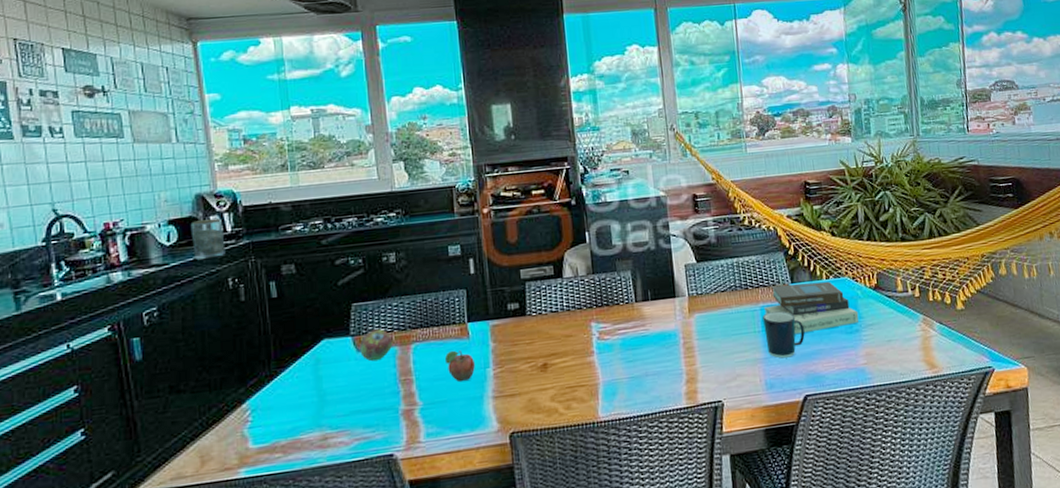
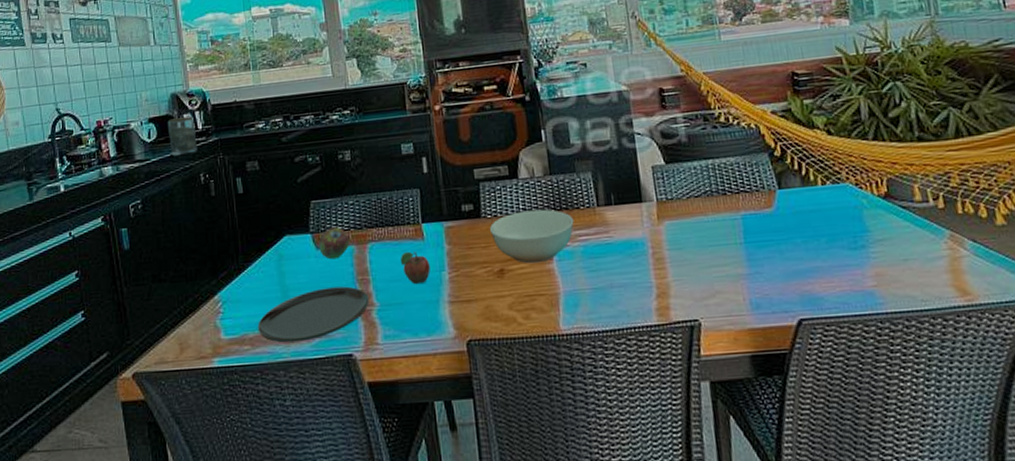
plate: none [290,387,412,448] -> present [257,286,369,343]
bowl: none [534,306,614,358] -> present [489,209,574,264]
books: present [763,281,859,335] -> none [745,187,866,249]
mug: present [763,311,805,359] -> none [745,220,797,275]

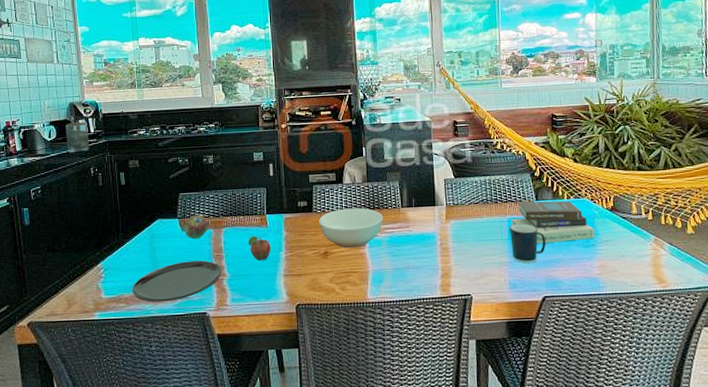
books: none [745,187,866,249] -> present [510,200,596,245]
mug: none [745,220,797,275] -> present [509,223,546,264]

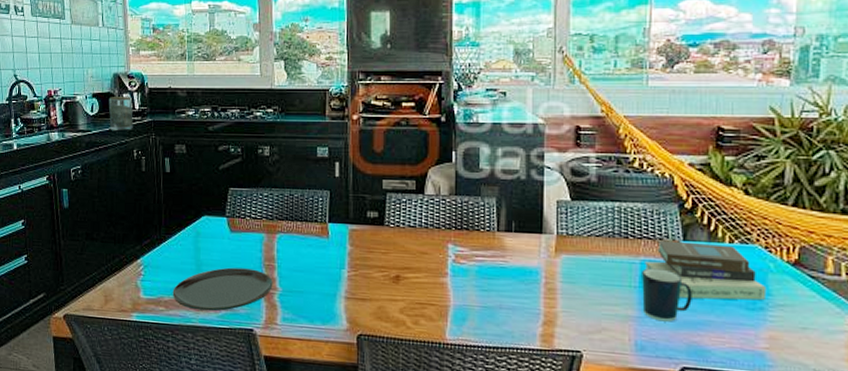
fruit: present [184,214,209,240] -> none [233,215,261,244]
fruit: present [247,235,271,261] -> none [304,246,331,278]
bowl: present [318,207,383,249] -> none [390,225,473,276]

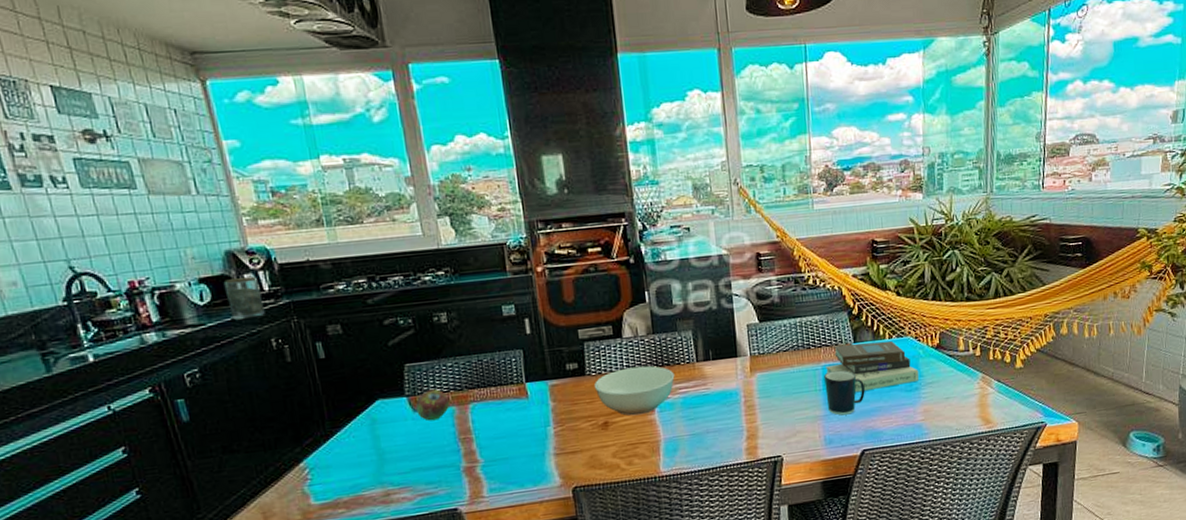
plate: present [172,267,273,312] -> none [352,445,473,504]
fruit: none [233,215,261,244] -> present [415,389,450,421]
bowl: none [390,225,473,276] -> present [593,365,675,416]

